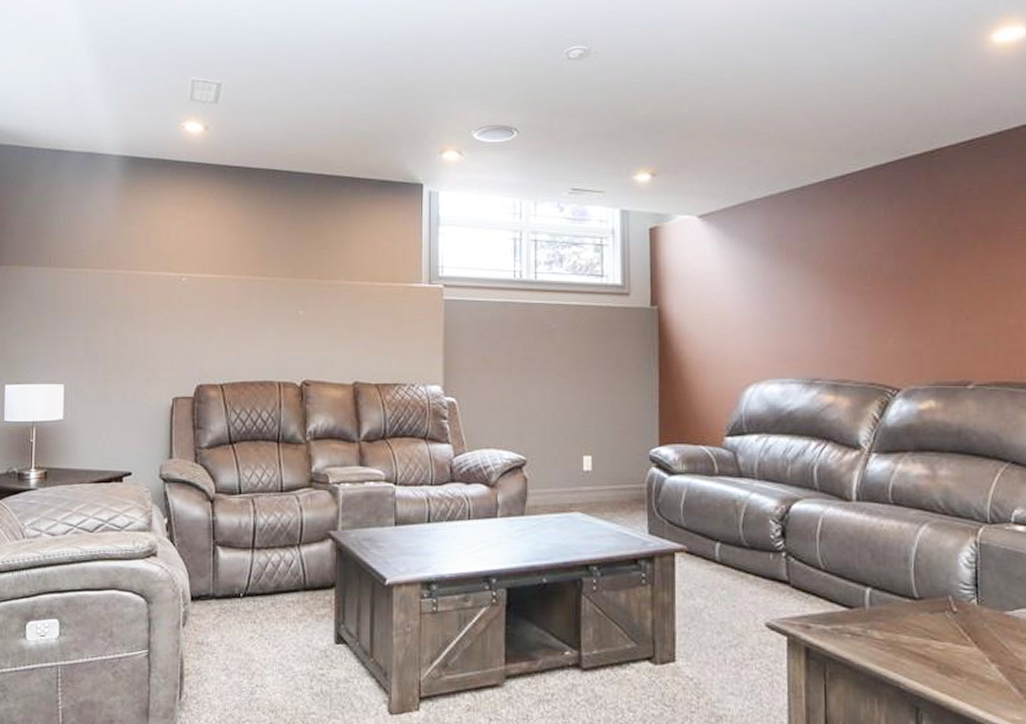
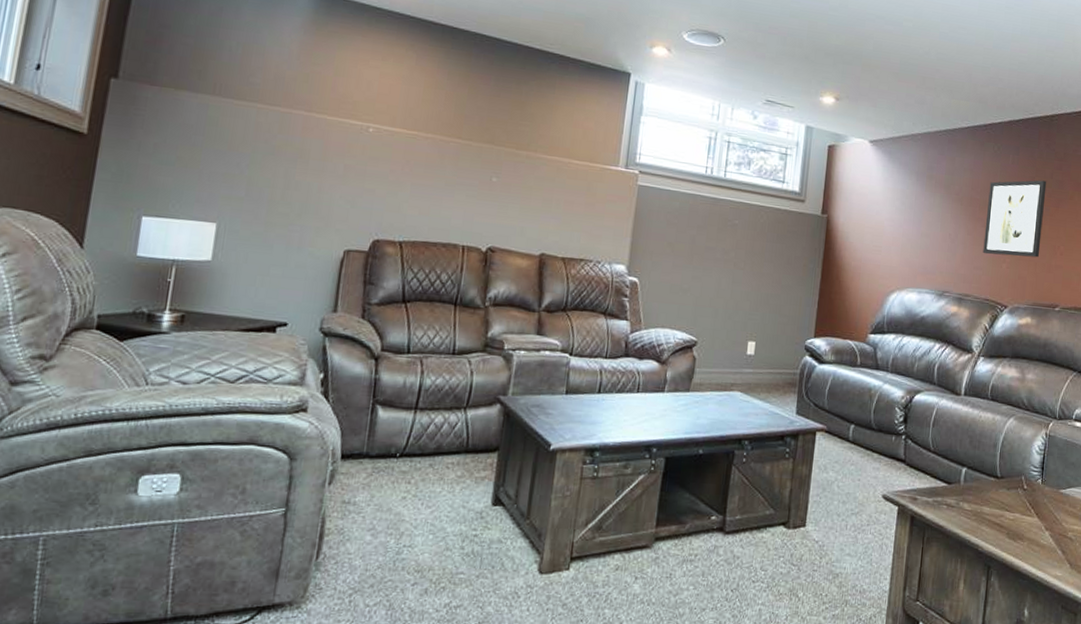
wall art: none [857,231,937,330] -> present [983,180,1047,258]

